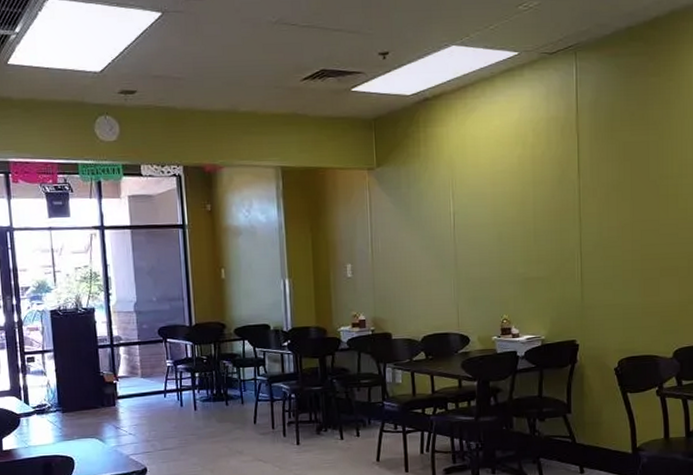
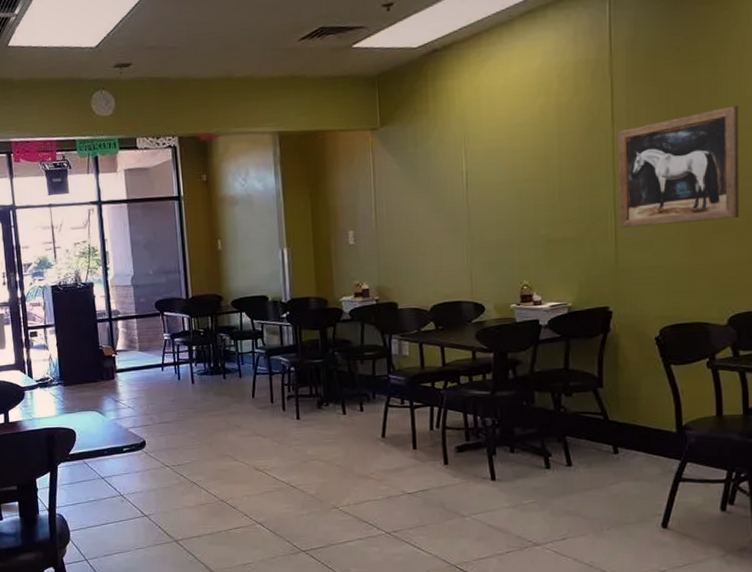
wall art: none [583,165,682,270] -> present [617,105,740,229]

